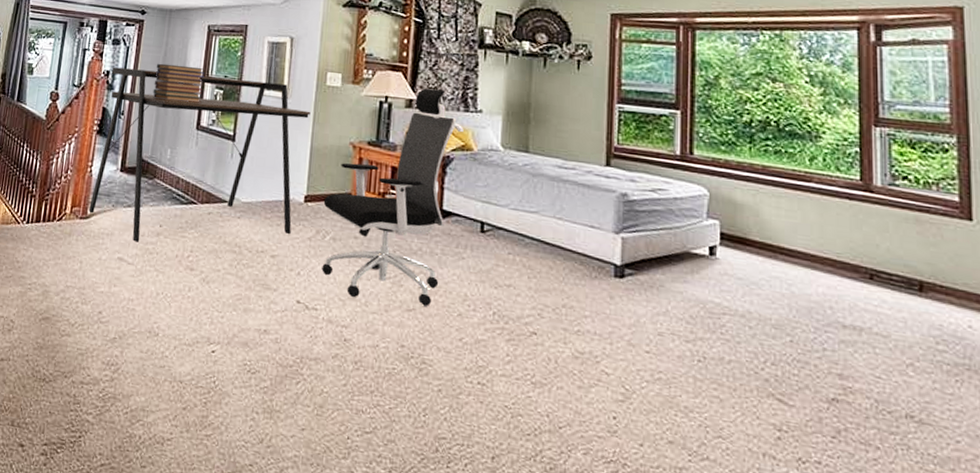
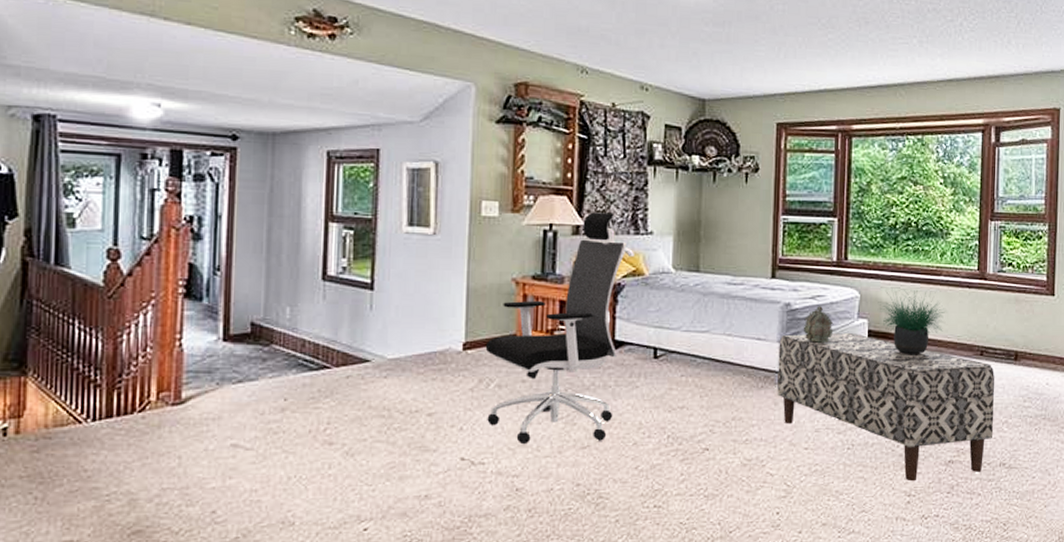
desk: present [89,67,311,243] -> none [183,210,464,423]
book stack: present [153,63,205,103] -> none [258,202,328,248]
bench: none [613,226,894,421] -> present [777,332,995,482]
decorative box: none [643,200,678,240] -> present [804,306,834,343]
potted plant: none [731,192,820,268] -> present [877,290,946,355]

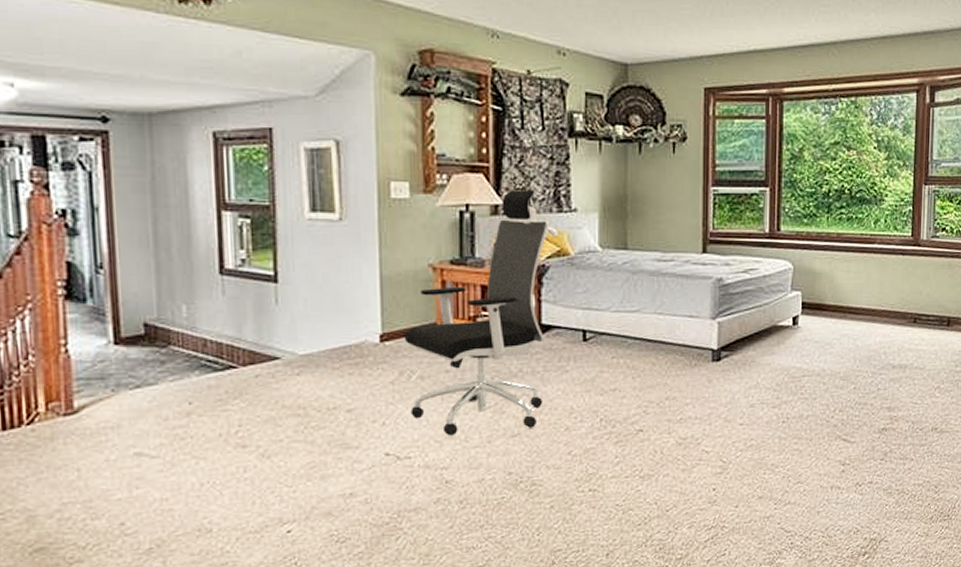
bench: present [777,332,995,482] -> none [711,305,928,451]
decorative box: present [804,306,834,343] -> none [737,280,767,317]
potted plant: present [877,290,946,355] -> none [811,259,880,326]

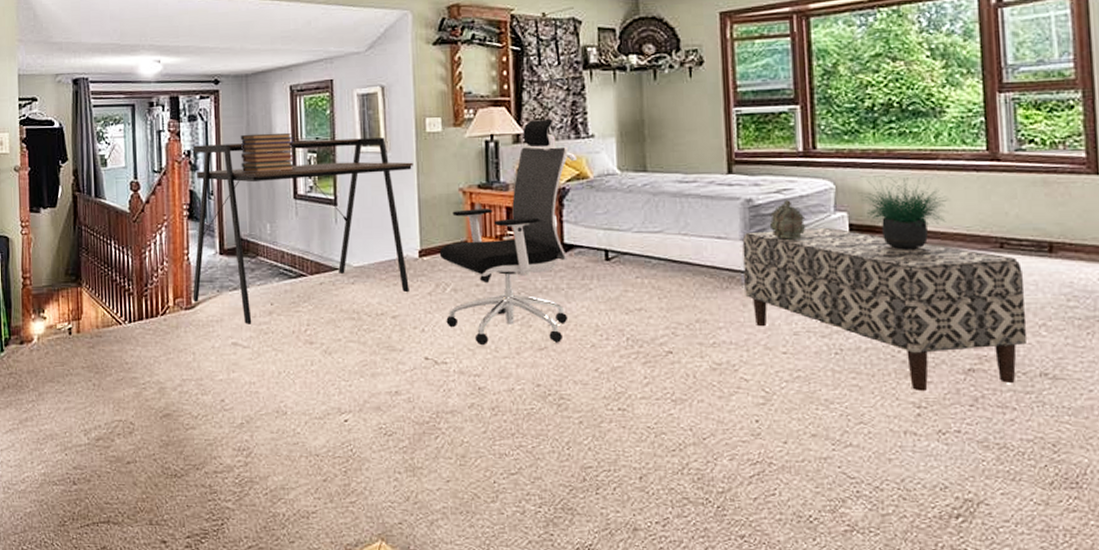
desk: none [71,202,375,430] -> present [193,137,413,324]
book stack: none [141,191,221,241] -> present [240,132,295,173]
bench: none [711,305,928,451] -> present [742,227,1027,392]
decorative box: none [737,280,767,317] -> present [770,200,806,240]
potted plant: none [811,259,880,326] -> present [858,177,948,250]

